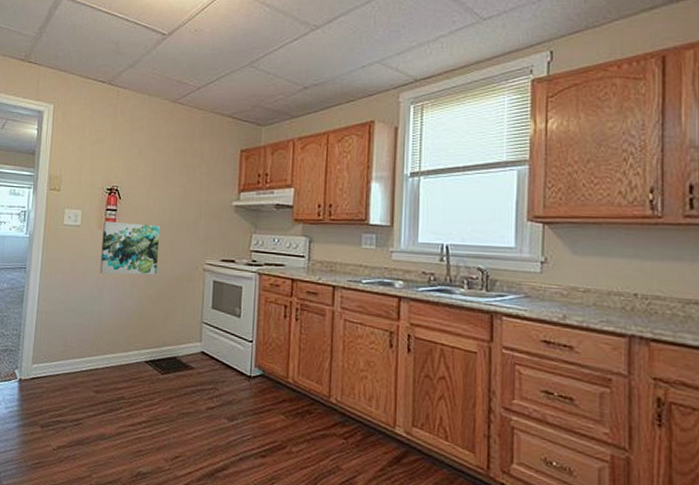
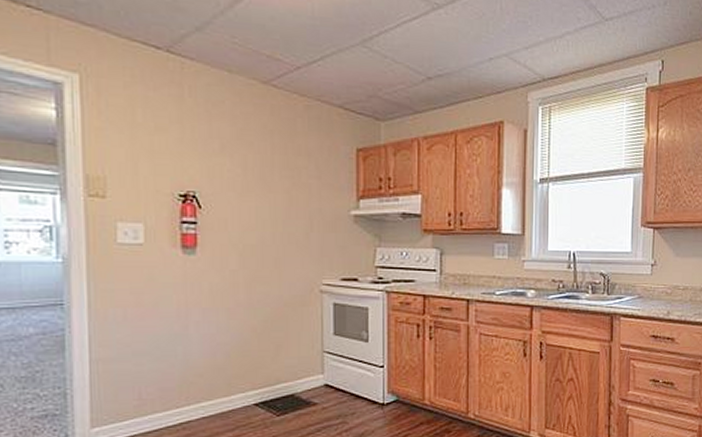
wall art: present [100,220,161,275] -> none [179,236,262,305]

